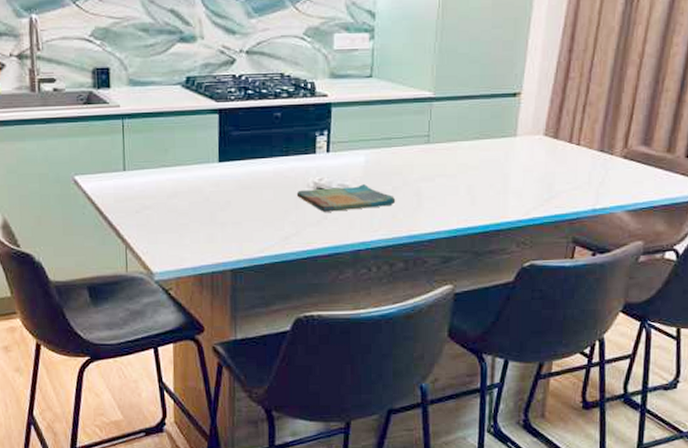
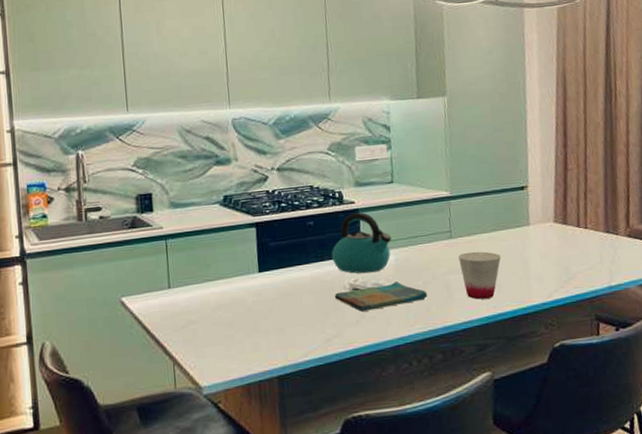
kettle: none [297,106,364,173] -> present [331,212,392,274]
cup: none [434,159,480,211] -> present [458,251,501,300]

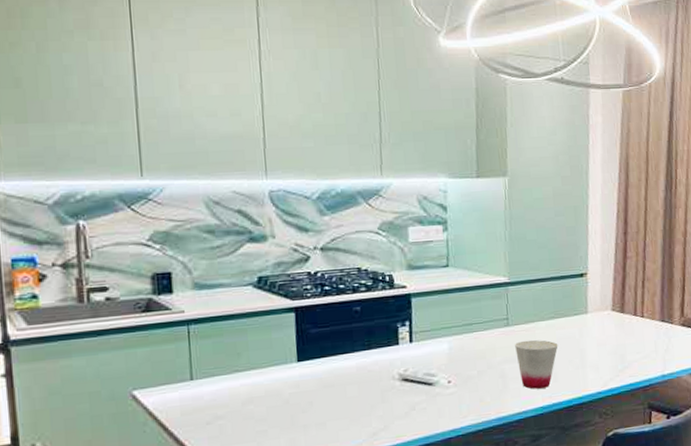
kettle: present [331,212,392,274] -> none [379,297,446,363]
dish towel: present [334,281,428,312] -> none [382,371,482,403]

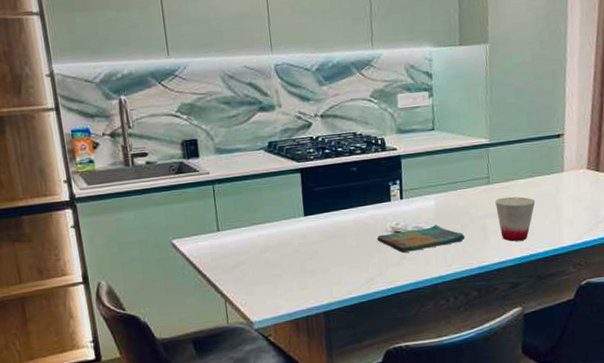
dish towel: none [382,371,482,403] -> present [377,225,465,253]

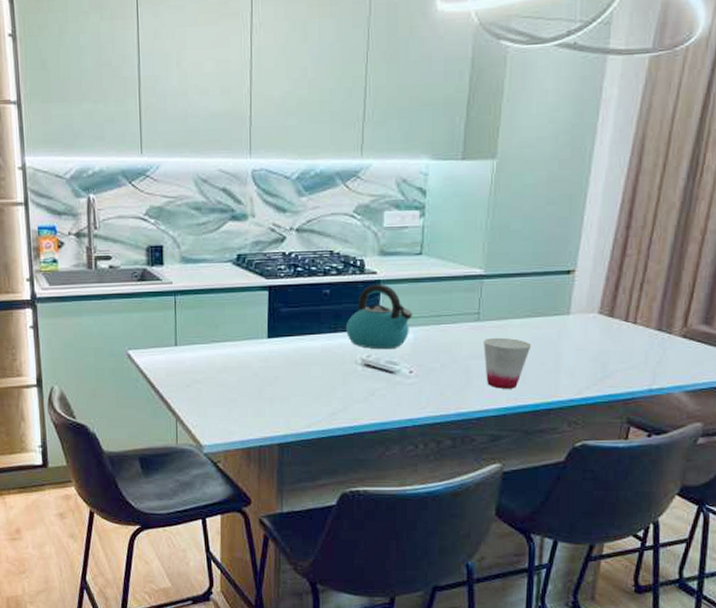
kettle: none [374,158,433,217] -> present [345,283,413,350]
dish towel: present [377,225,465,253] -> none [344,361,444,388]

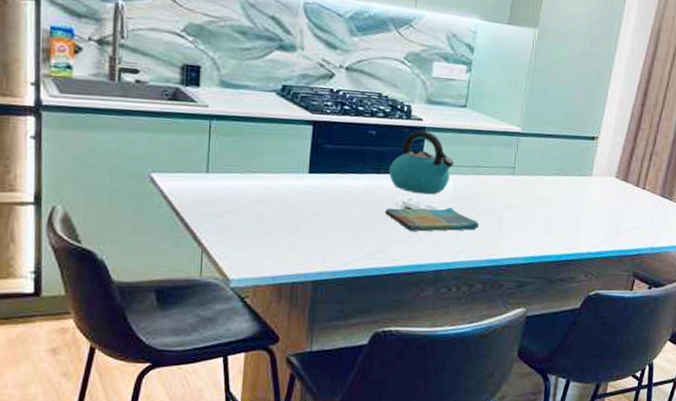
dish towel: none [344,361,444,388] -> present [384,207,480,232]
cup: present [484,337,532,389] -> none [516,191,558,240]

